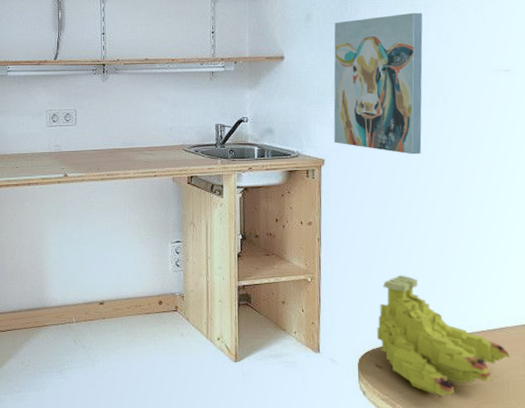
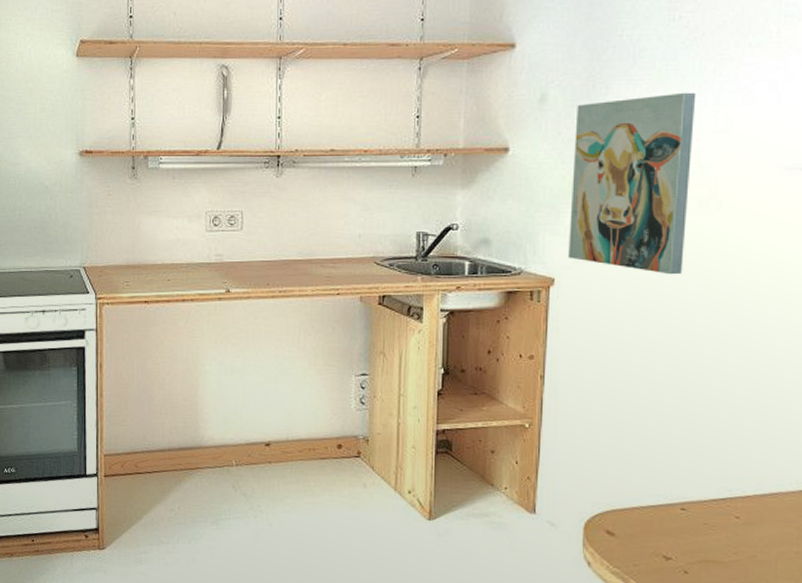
fruit: present [377,275,511,397] -> none [610,423,783,573]

